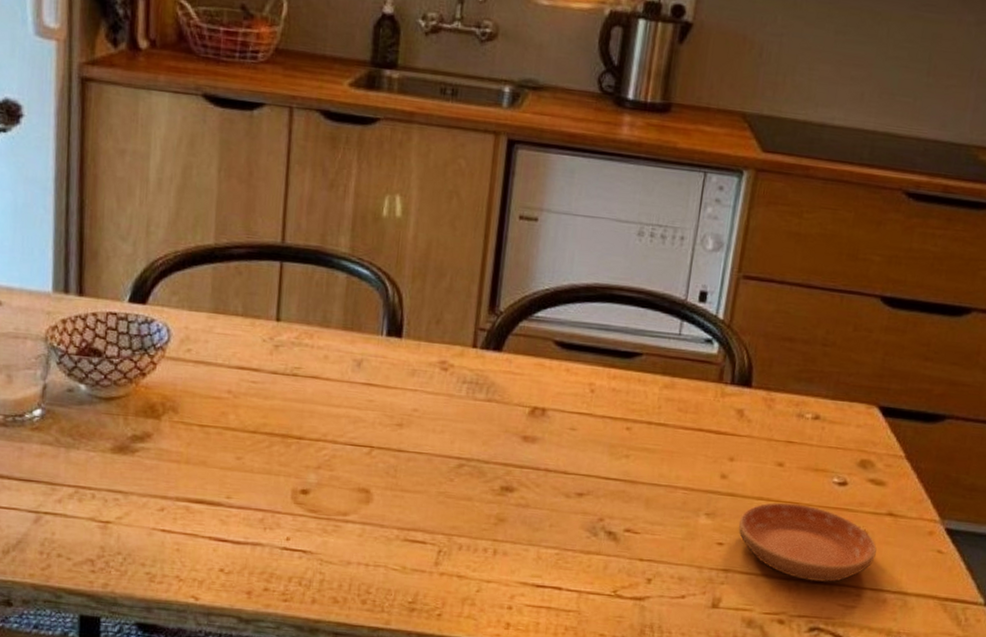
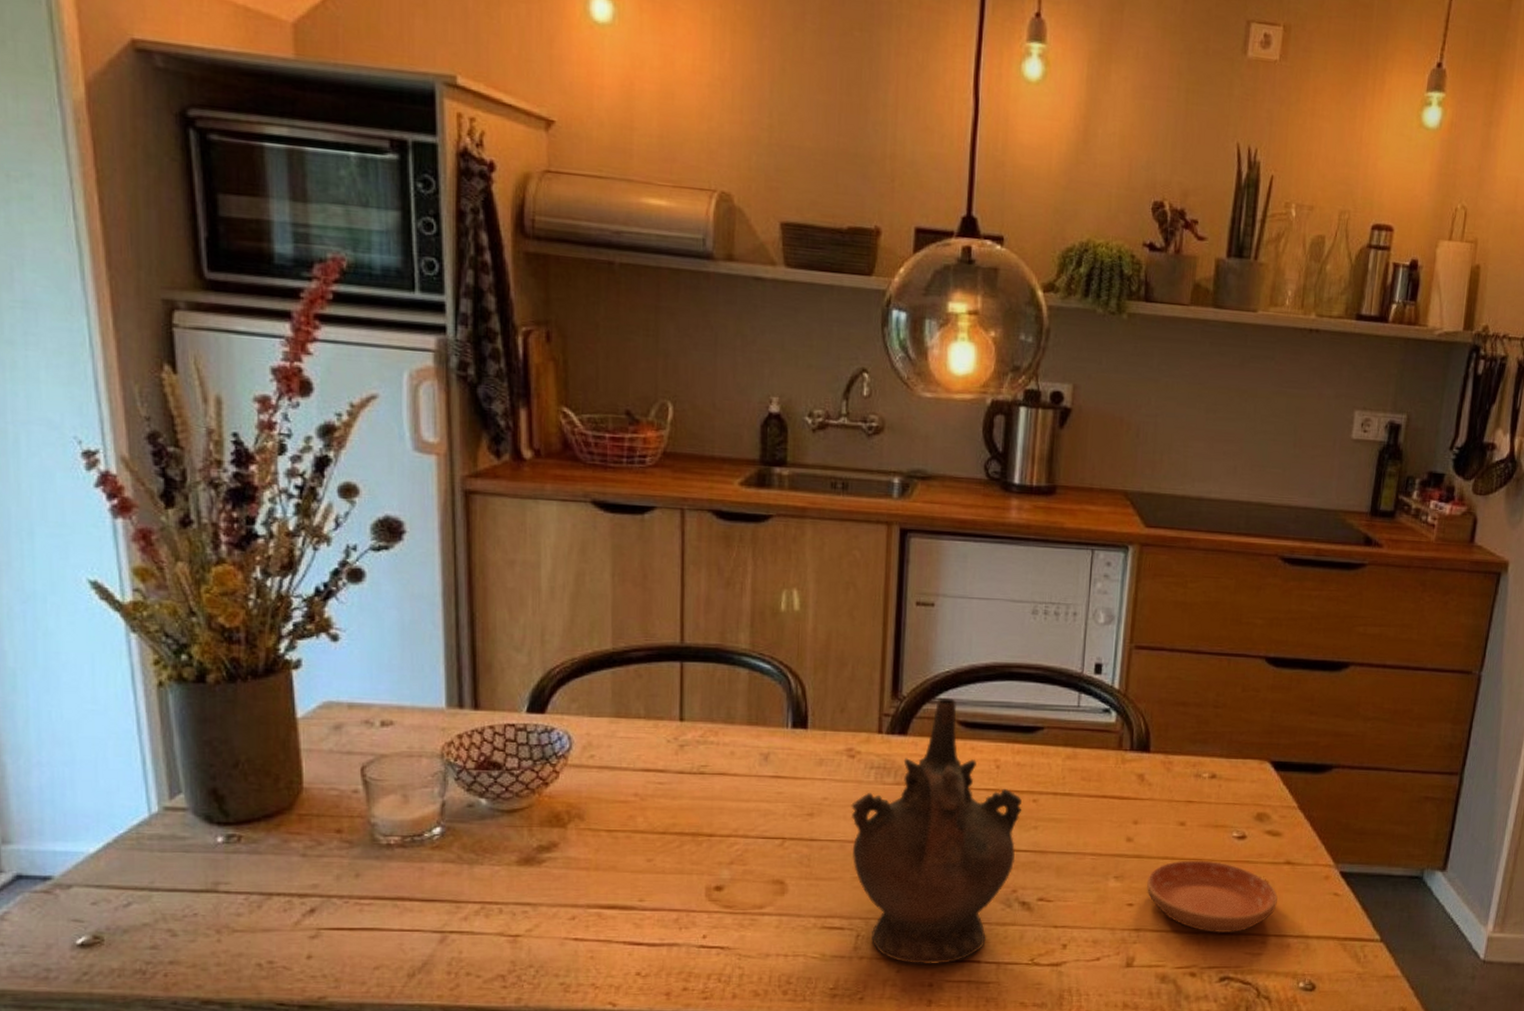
ceremonial vessel: none [439,316,615,588] -> present [851,699,1022,964]

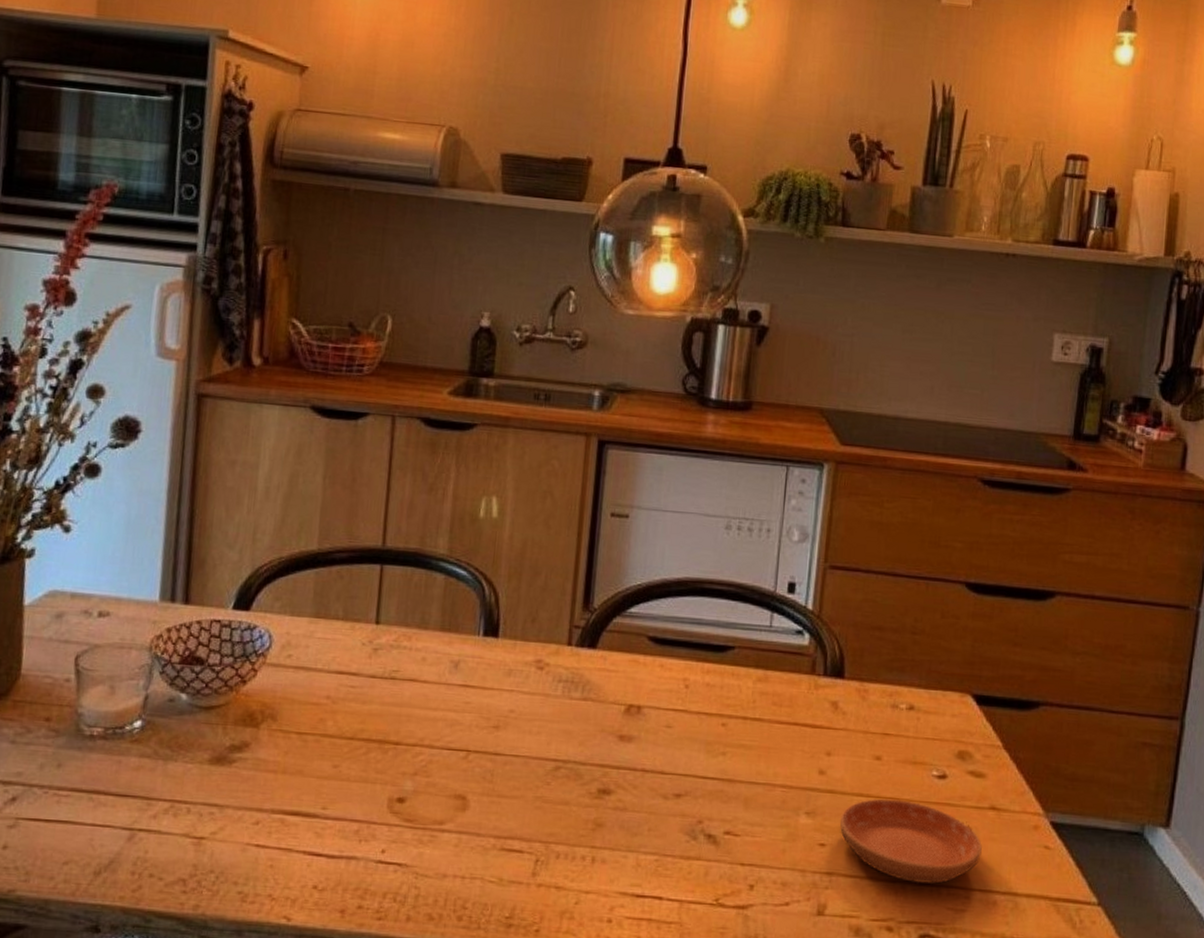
ceremonial vessel: present [851,699,1022,964] -> none [536,612,711,898]

